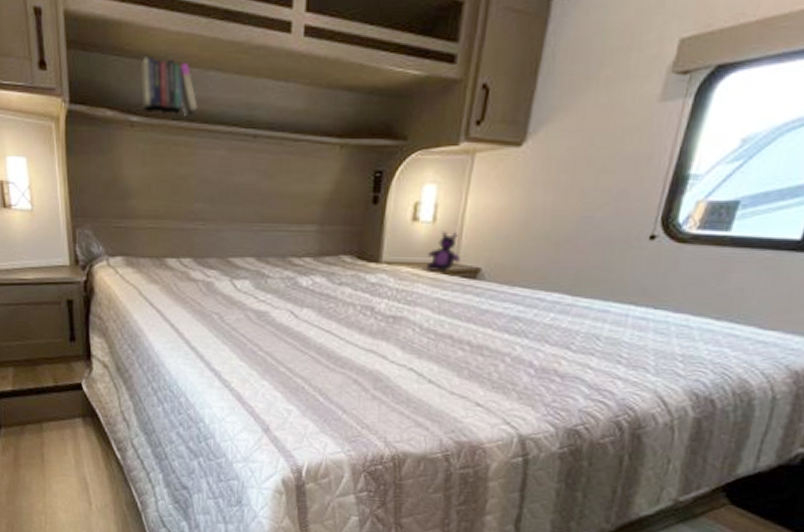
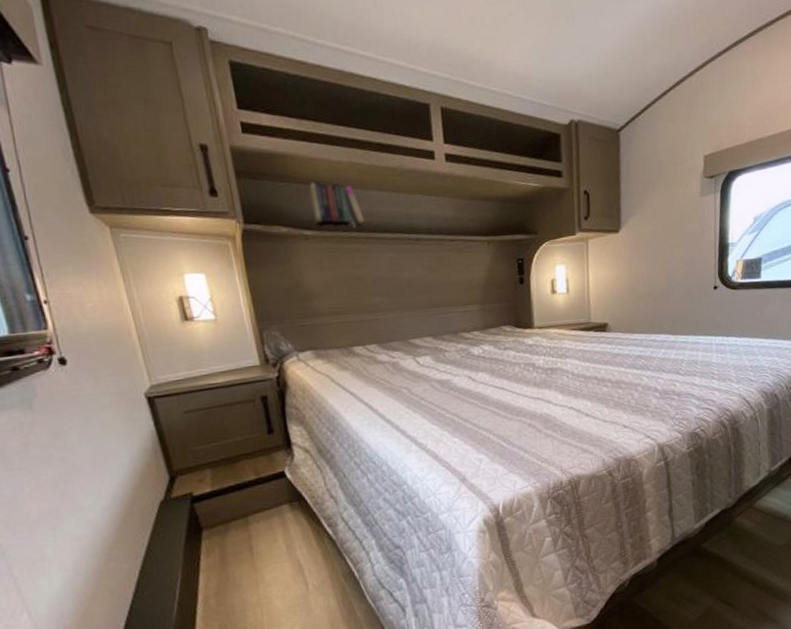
stuffed animal: present [425,231,461,273] -> none [568,298,592,330]

